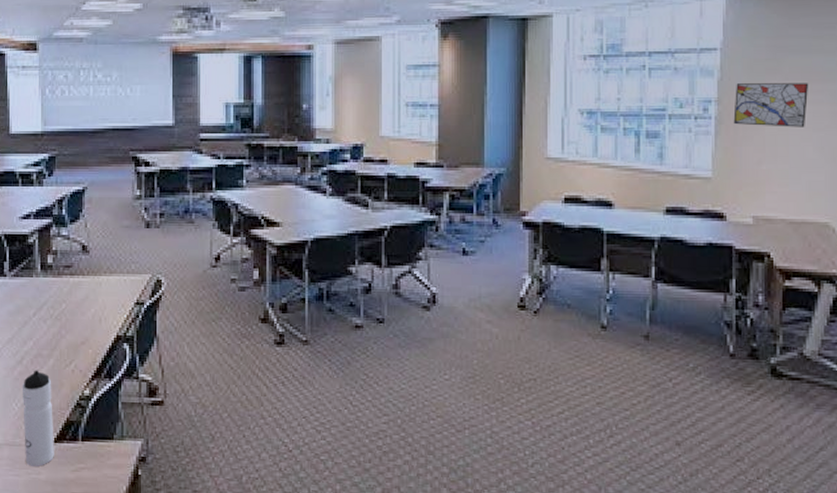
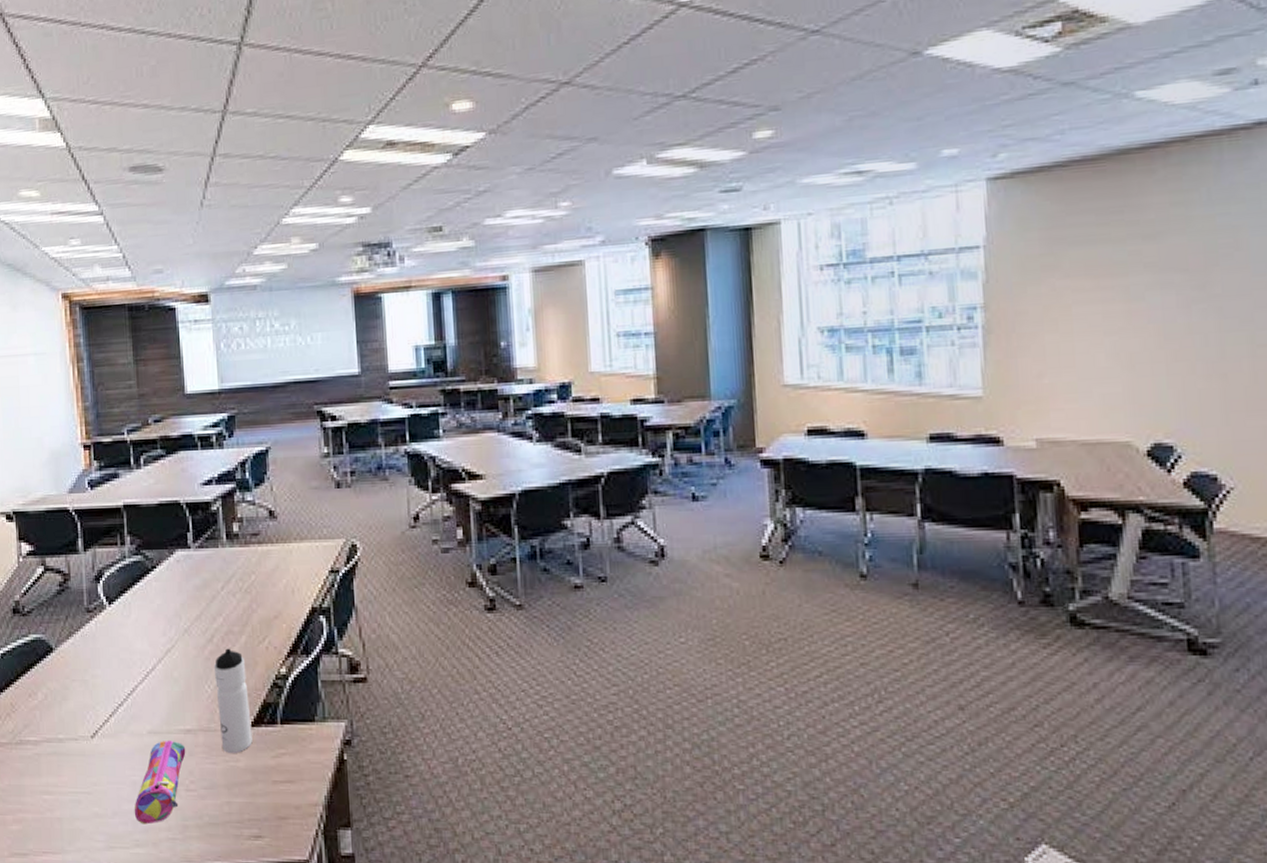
wall art: present [733,83,808,127] -> none [1004,279,1095,333]

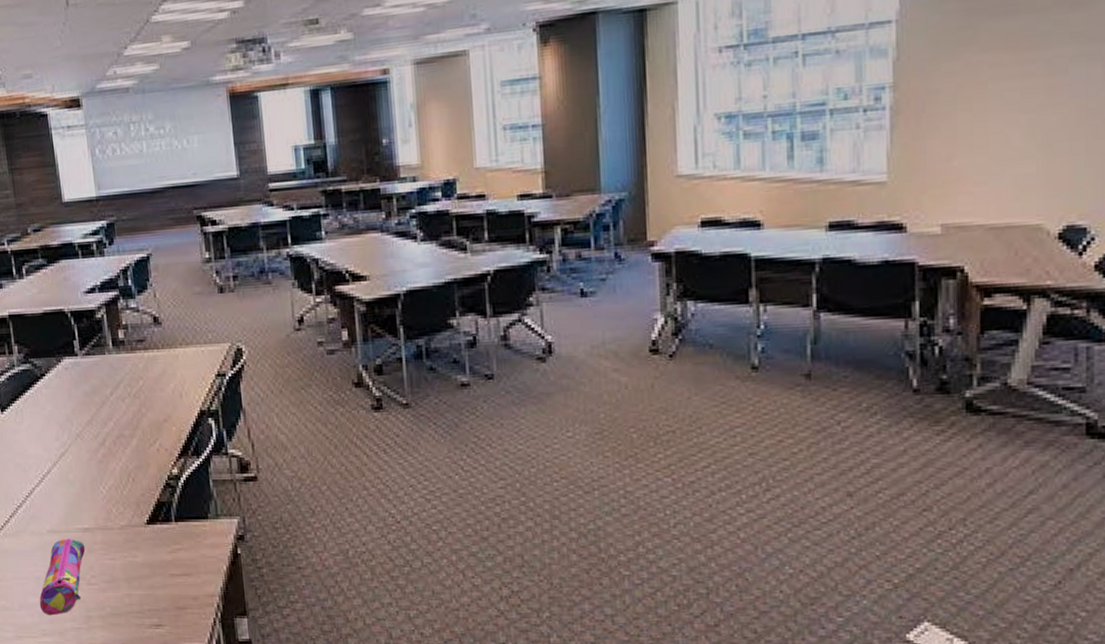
water bottle: present [213,648,253,753] -> none [107,451,149,549]

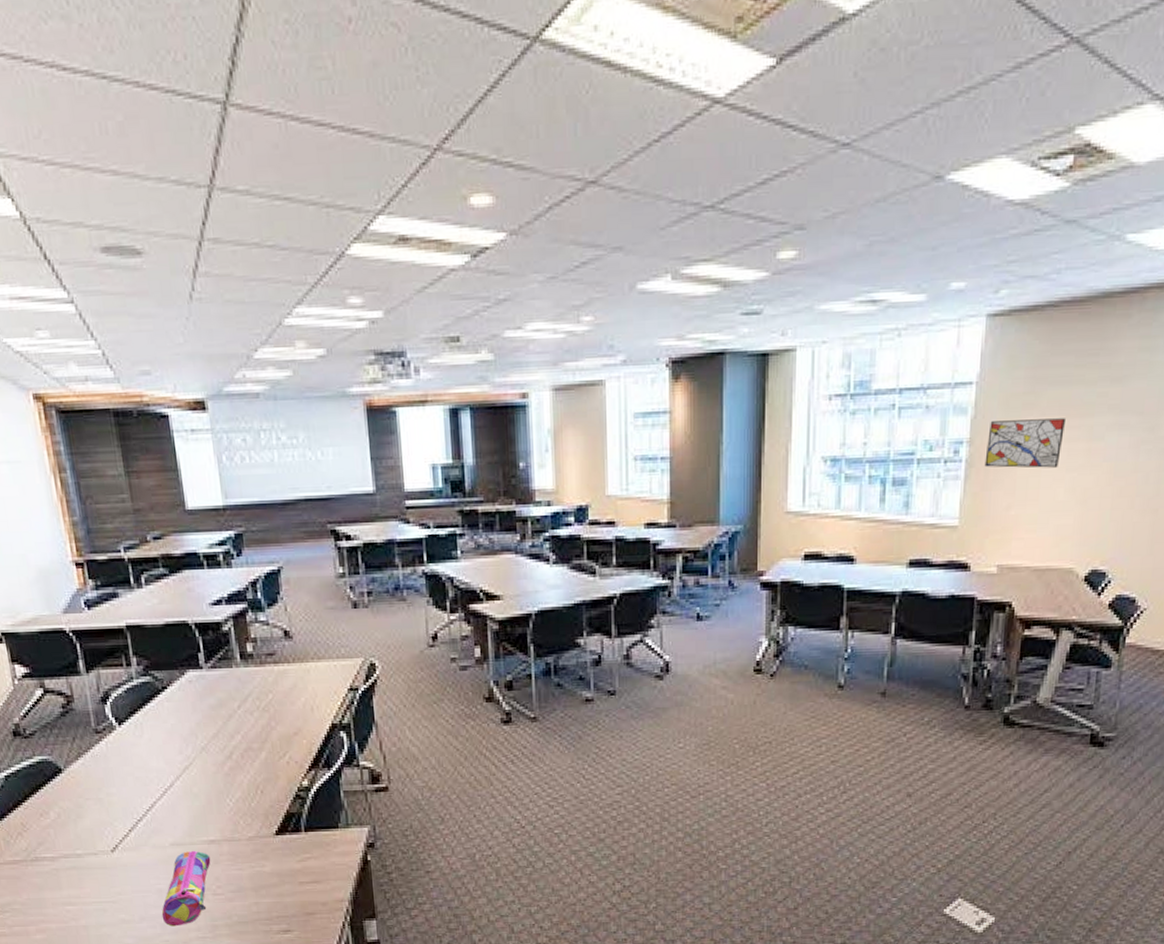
wall art: none [914,52,1014,114] -> present [984,418,1065,468]

